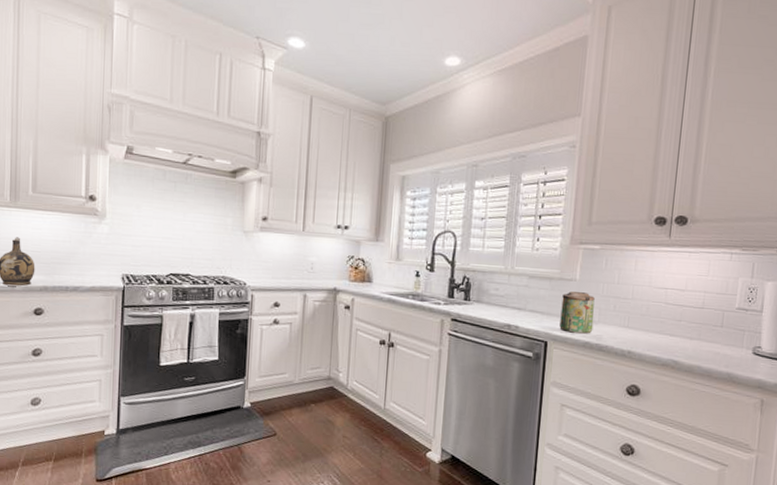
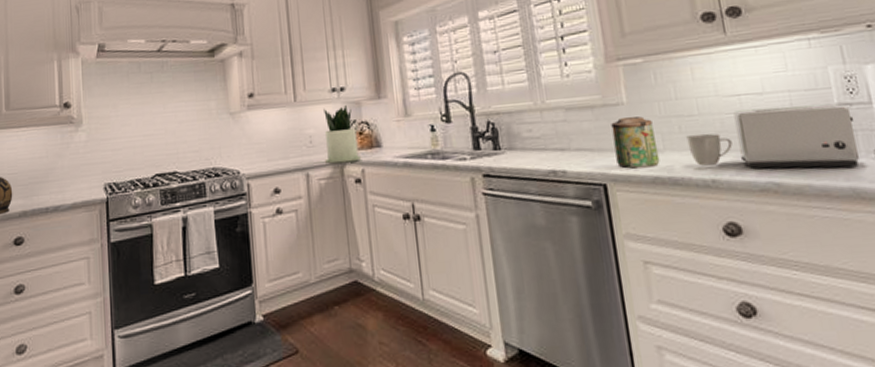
planter: none [321,241,354,292] -> present [323,104,362,165]
mug: none [617,313,651,340] -> present [686,133,733,166]
toaster: none [655,301,746,358] -> present [733,103,860,169]

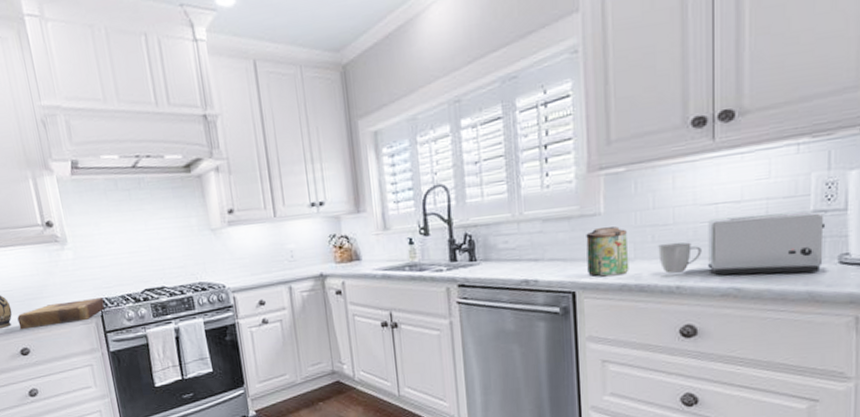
cutting board: none [17,183,112,217] -> present [17,298,105,330]
planter: present [323,104,362,165] -> none [303,219,342,278]

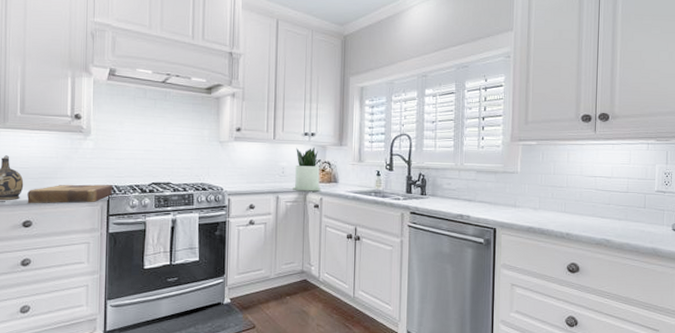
planter: none [303,219,342,278] -> present [292,146,322,193]
canister: present [586,226,629,277] -> none [506,183,535,220]
mug: present [658,242,702,274] -> none [555,200,585,223]
toaster: present [708,210,826,276] -> none [588,187,665,234]

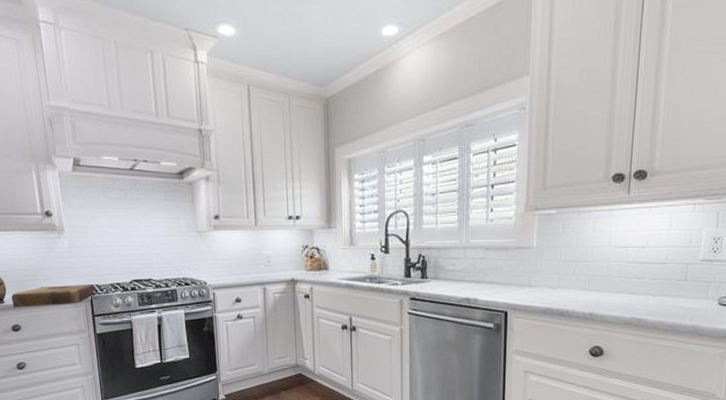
planter: present [292,146,322,193] -> none [279,231,311,282]

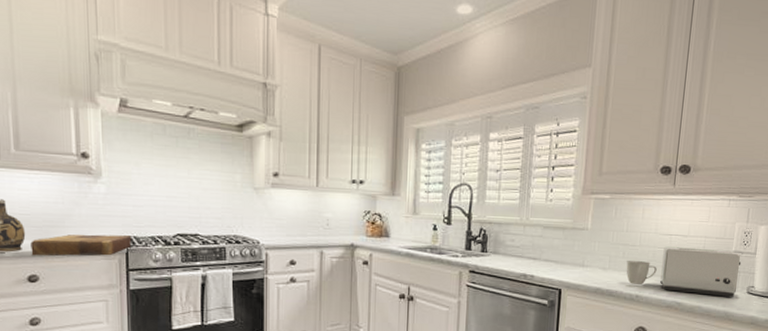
mug: none [577,276,612,302] -> present [626,260,657,285]
toaster: none [616,259,711,310] -> present [660,246,741,297]

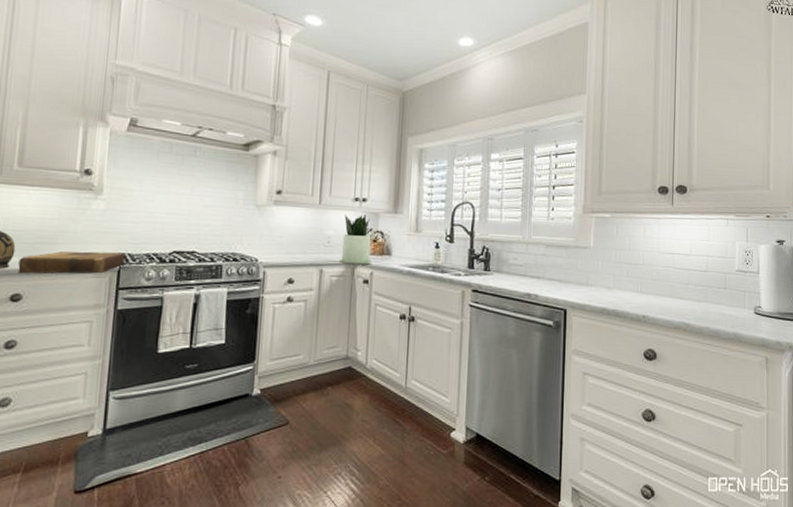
planter: none [337,196,371,248] -> present [338,213,373,266]
mug: present [626,260,657,285] -> none [631,279,662,304]
toaster: present [660,246,741,297] -> none [666,265,746,318]

